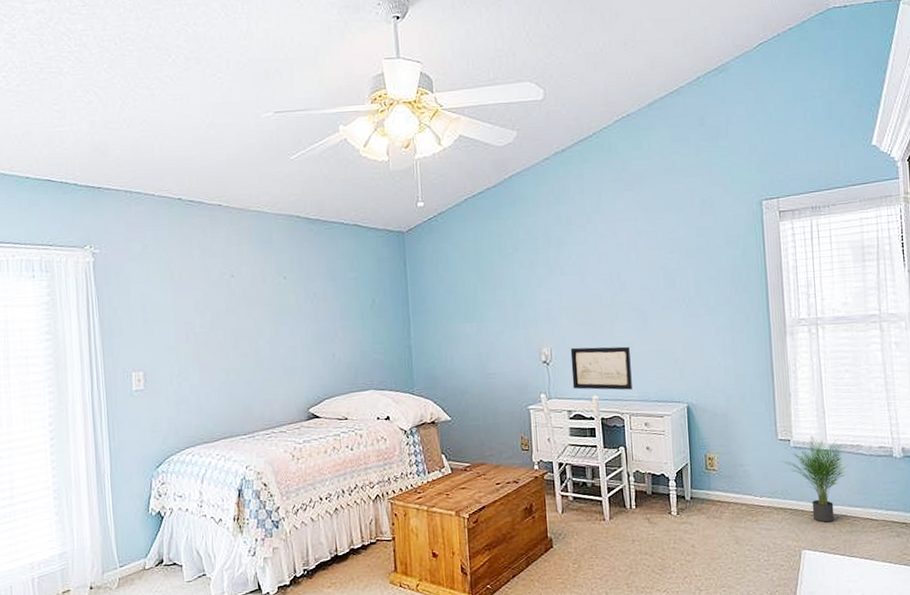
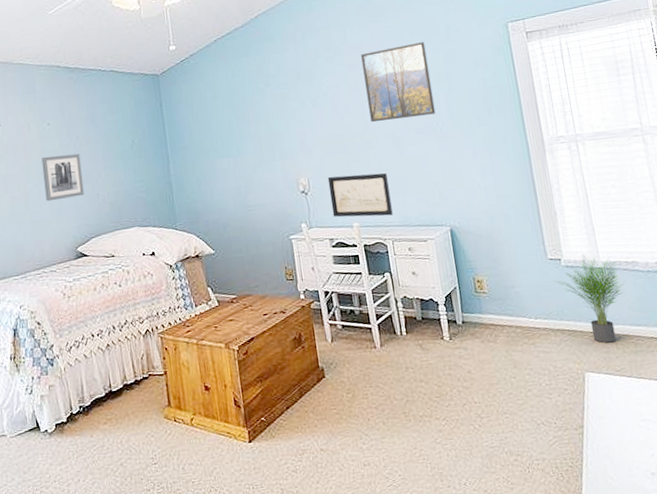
wall art: none [276,311,320,359] -> present [41,153,85,202]
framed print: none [614,215,683,295] -> present [361,42,436,123]

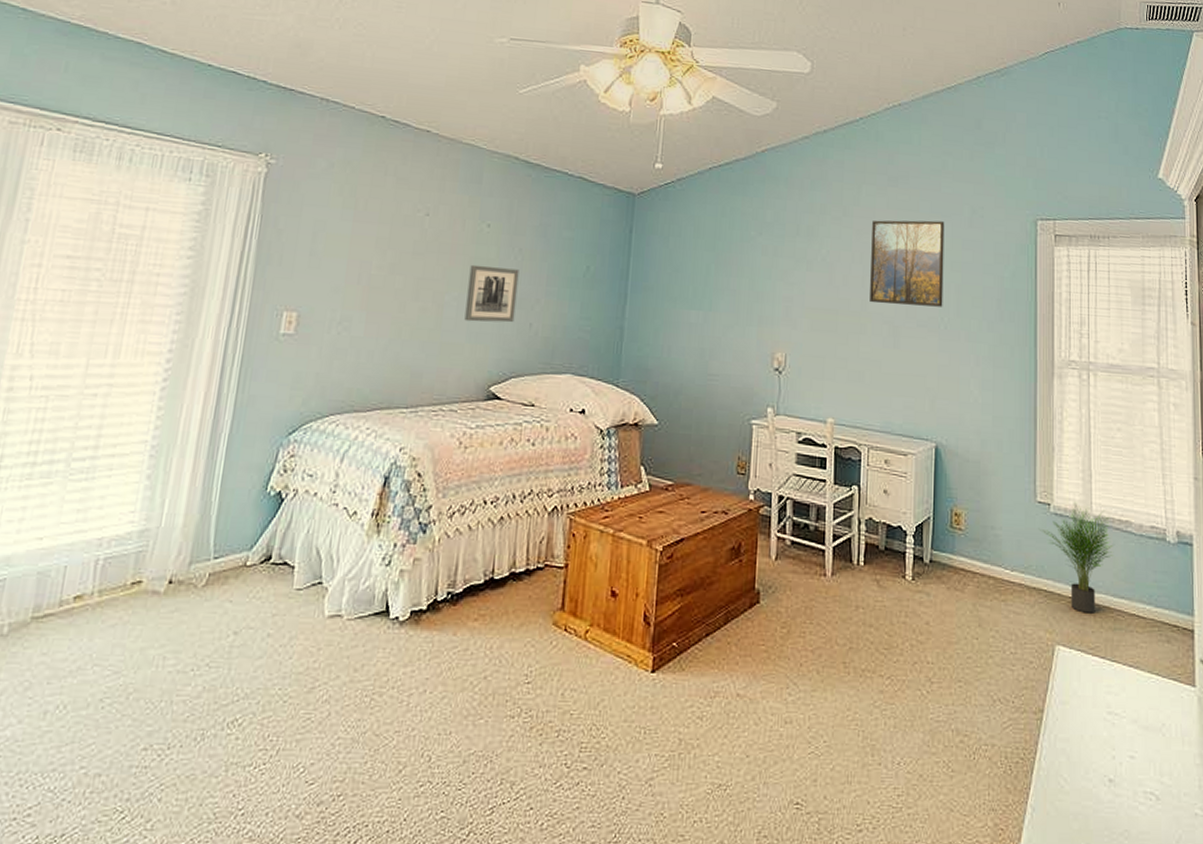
wall art: present [327,172,393,218] -> none [806,357,876,417]

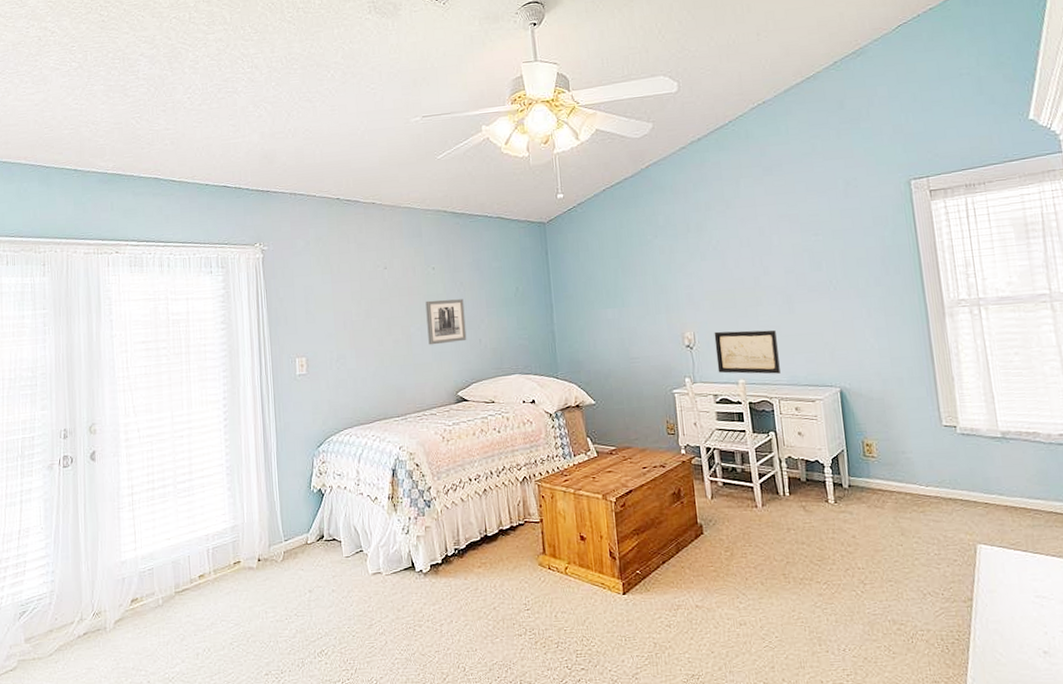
wall art: none [806,357,876,417] -> present [714,330,780,374]
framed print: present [870,220,945,307] -> none [754,197,830,279]
potted plant: present [1038,502,1113,613] -> none [947,422,1024,515]

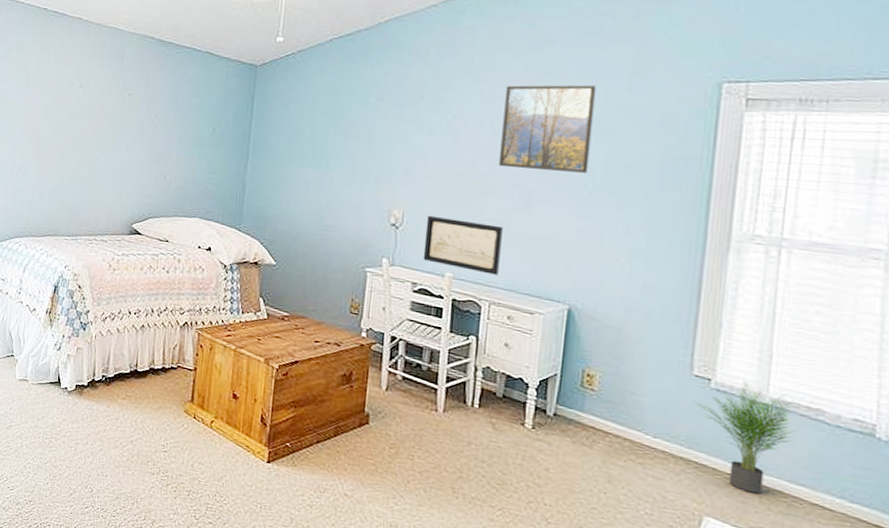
wall art: present [425,299,467,345] -> none [111,126,155,174]
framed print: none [754,197,830,279] -> present [499,85,596,173]
potted plant: none [947,422,1024,515] -> present [693,381,794,494]

